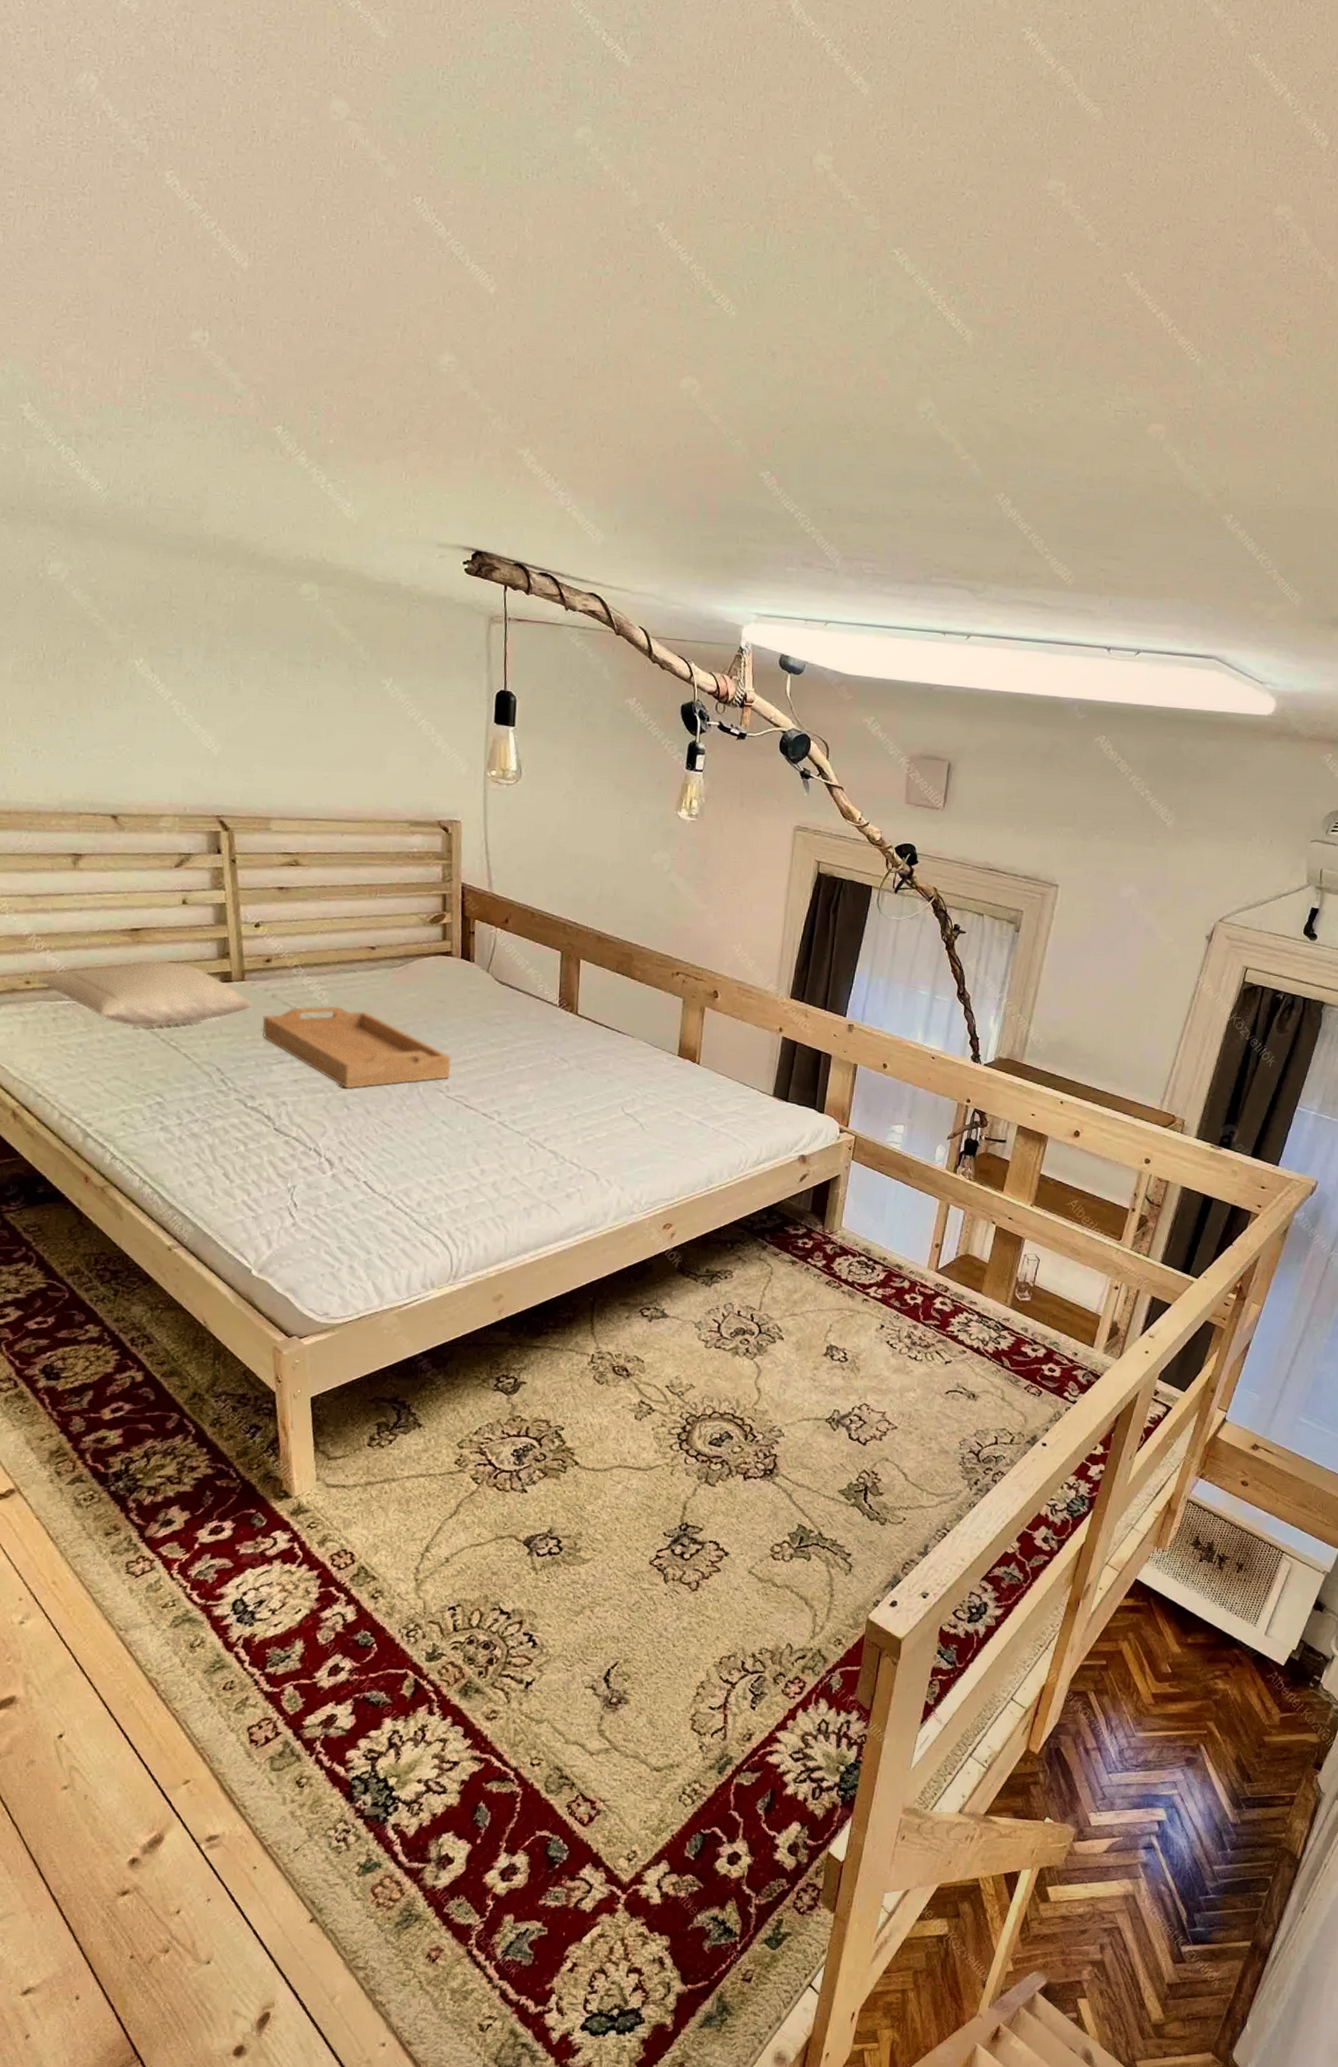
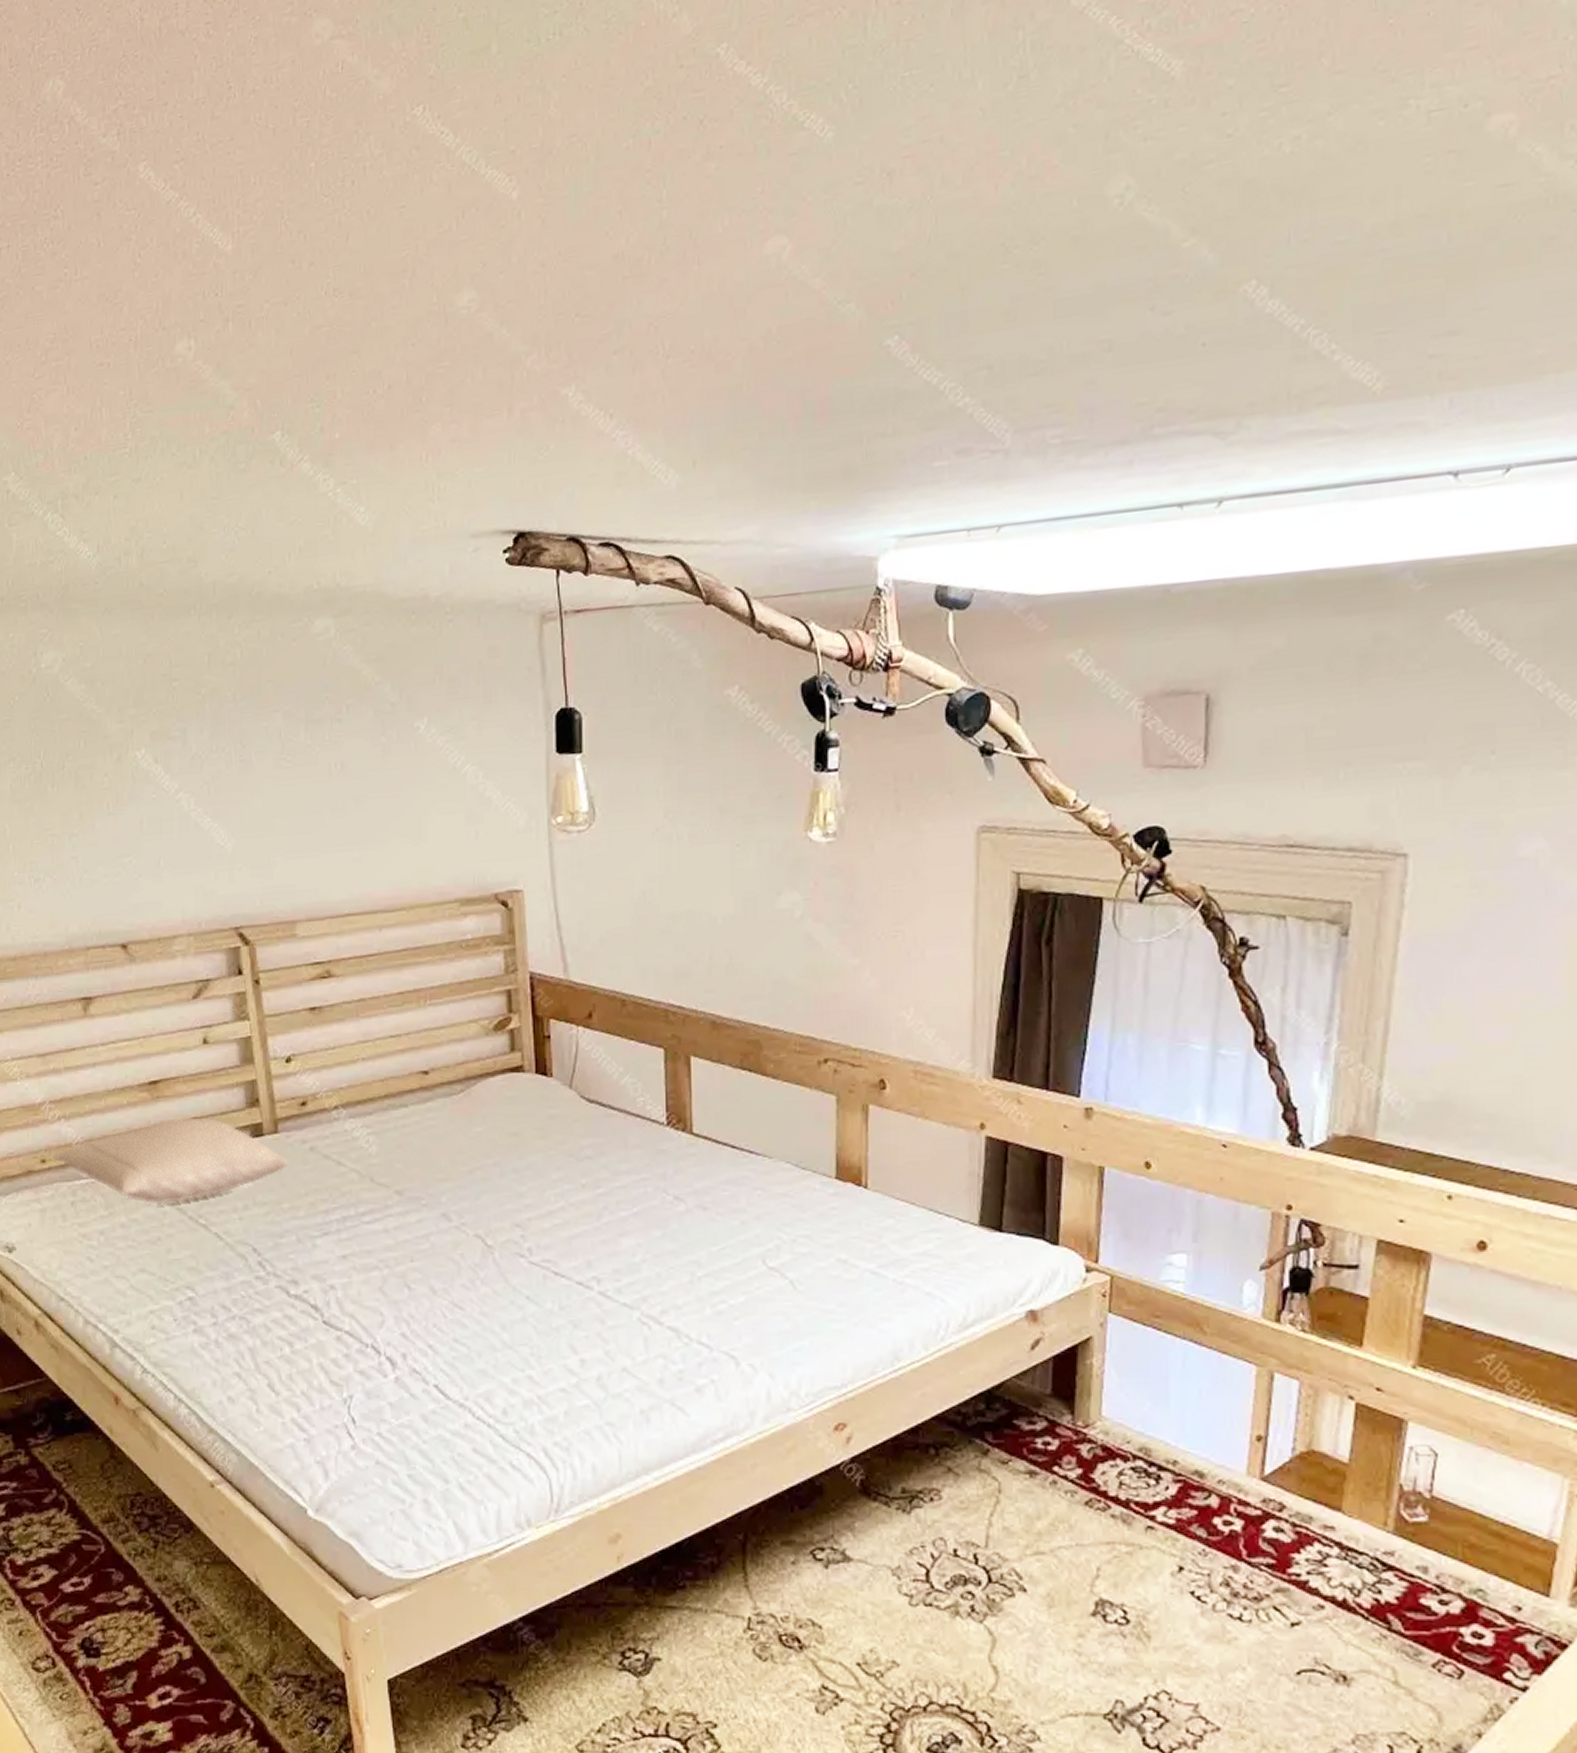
serving tray: present [262,1006,451,1089] -> none [301,1154,532,1262]

